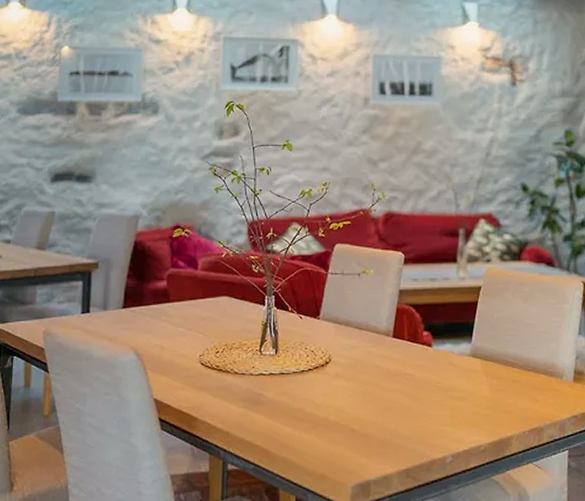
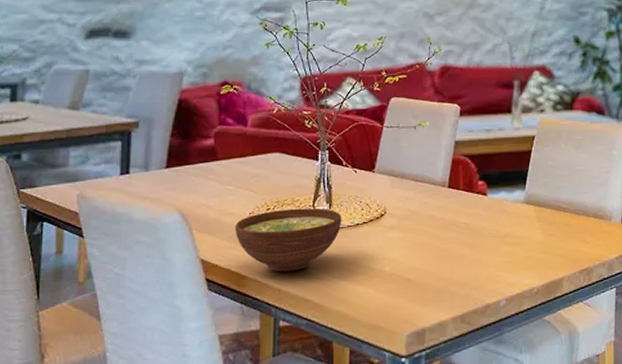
bowl: none [186,352,288,415] -> present [235,208,342,272]

